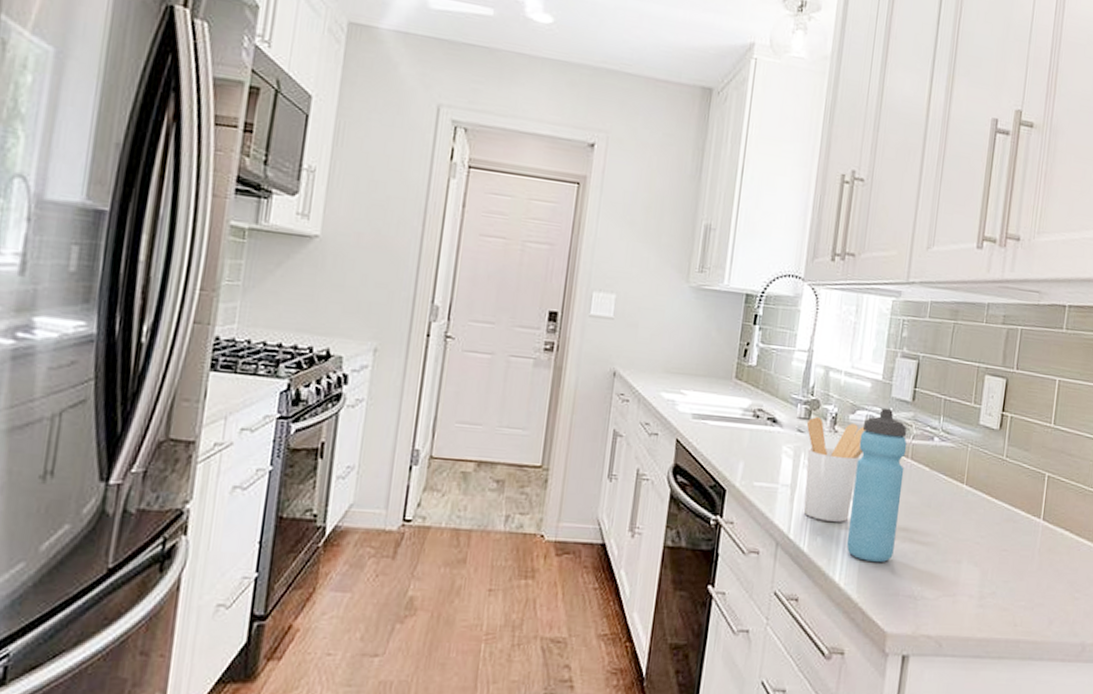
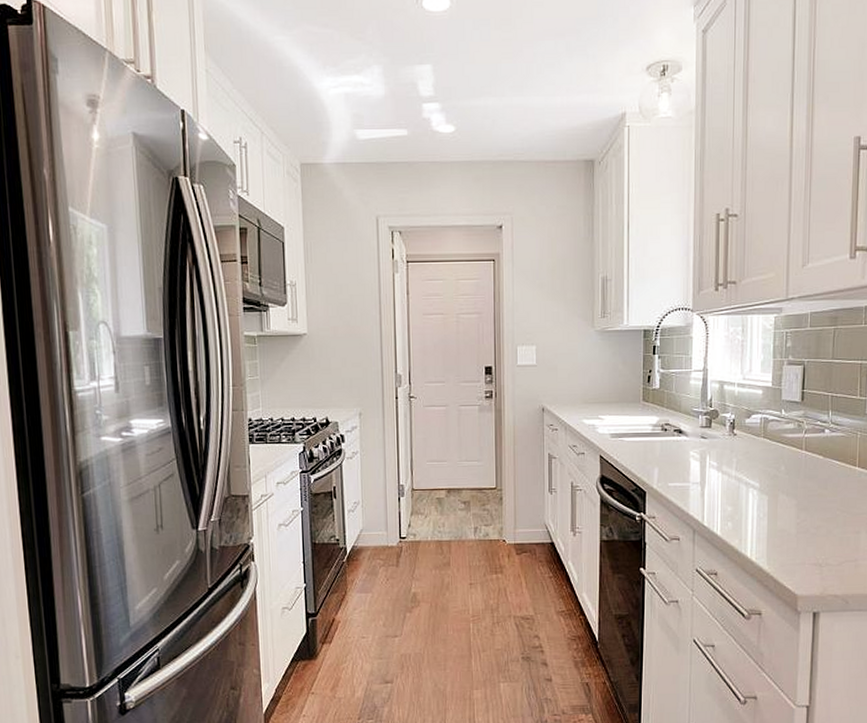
utensil holder: present [803,417,866,522] -> none [709,425,762,509]
water bottle: present [846,407,907,563] -> none [754,409,800,539]

